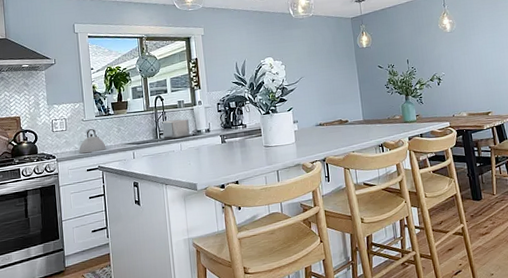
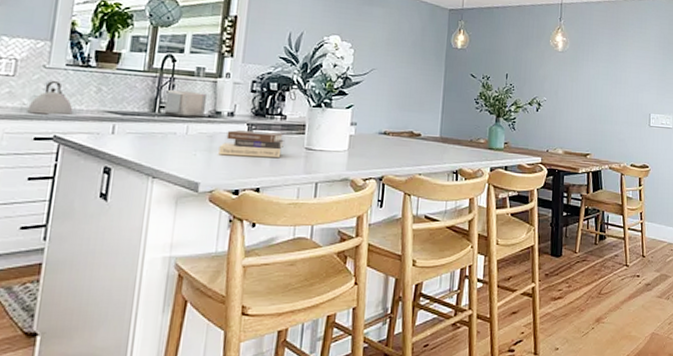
books: none [204,138,249,162] -> present [218,130,284,159]

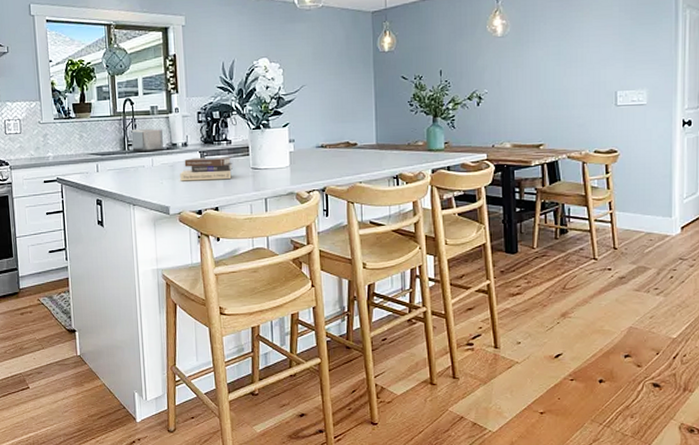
kettle: present [27,81,74,116] -> none [35,134,66,162]

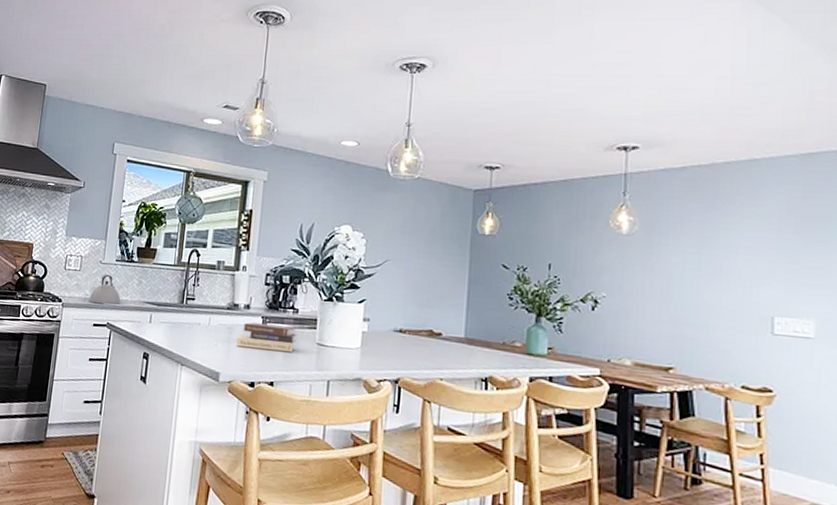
kettle: none [35,134,66,162] -> present [89,275,121,305]
toaster: present [131,128,164,154] -> none [190,282,227,311]

